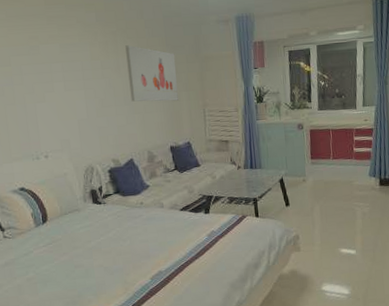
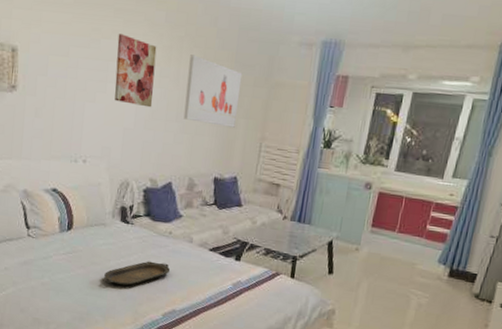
wall art: none [55,38,100,98] -> present [114,34,157,108]
serving tray: none [87,231,148,263] -> present [103,261,170,287]

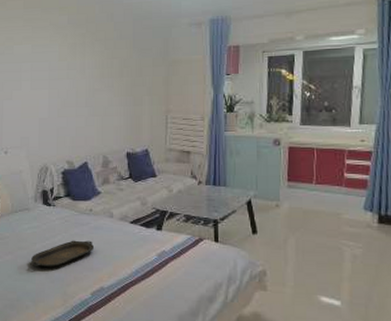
wall art: present [114,34,157,108] -> none [28,39,63,98]
wall art: present [183,55,243,128] -> none [92,47,141,105]

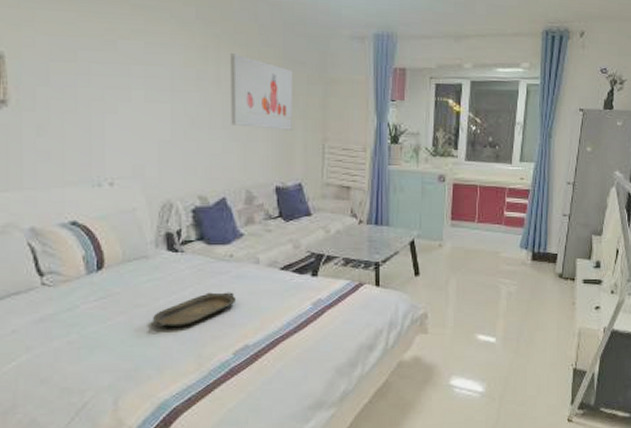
wall art: none [92,47,141,105] -> present [230,53,293,130]

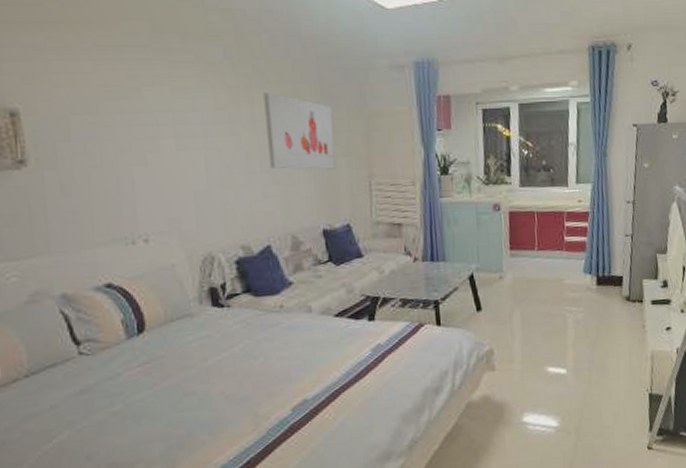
serving tray: present [152,292,235,328] -> none [201,344,290,389]

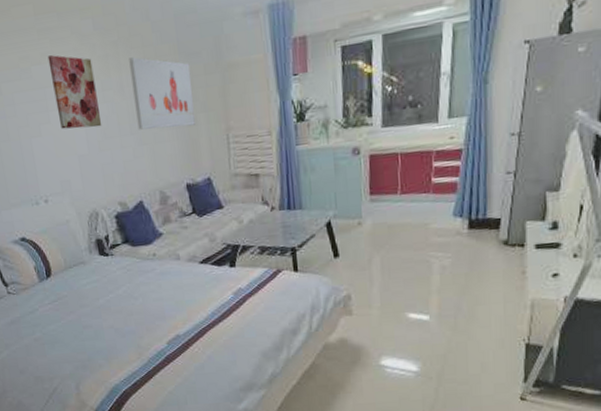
wall art: none [164,78,227,161] -> present [47,55,102,130]

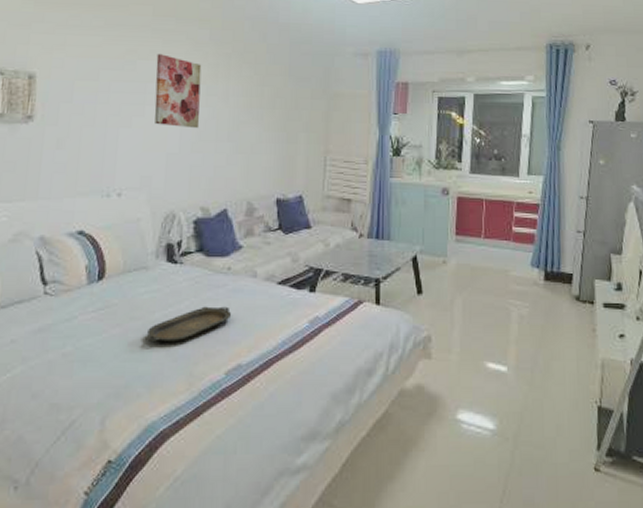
serving tray: none [96,288,163,323] -> present [146,306,231,343]
wall art: present [129,57,195,130] -> none [236,71,298,143]

